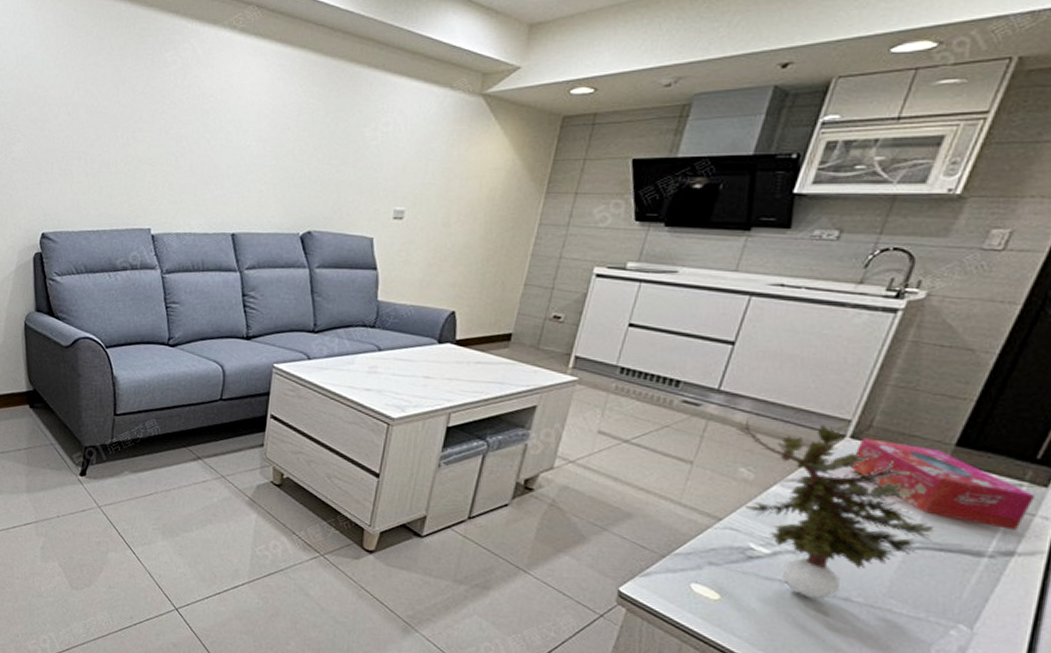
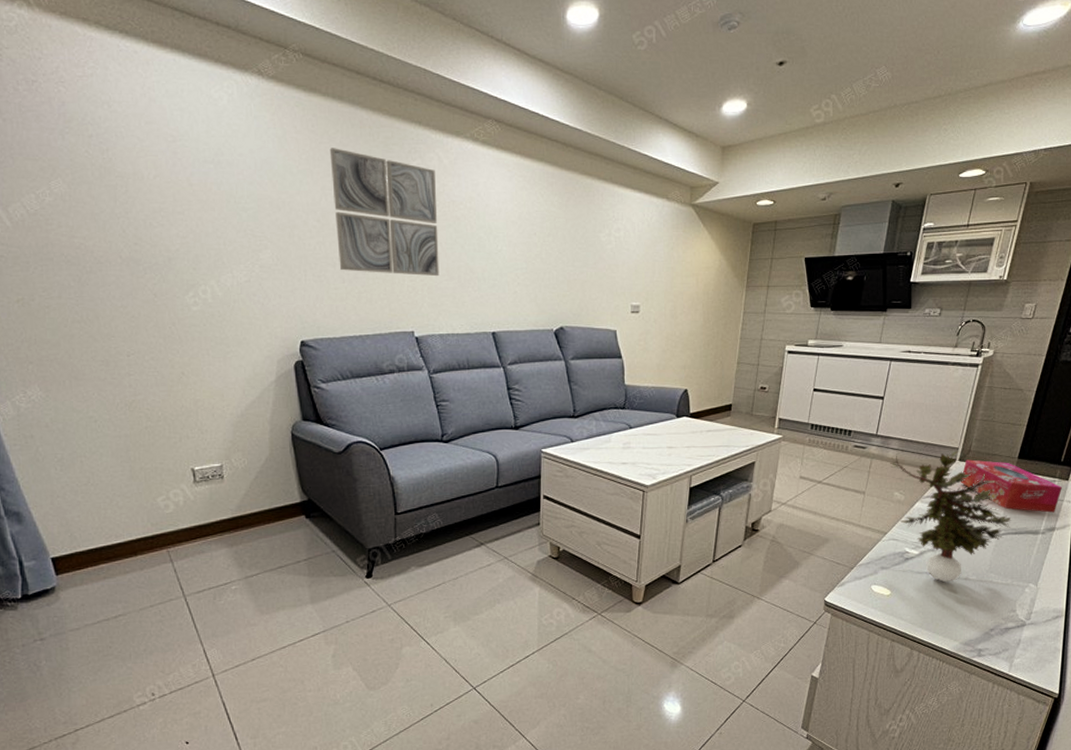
wall art: none [84,41,188,173] -> present [329,148,440,277]

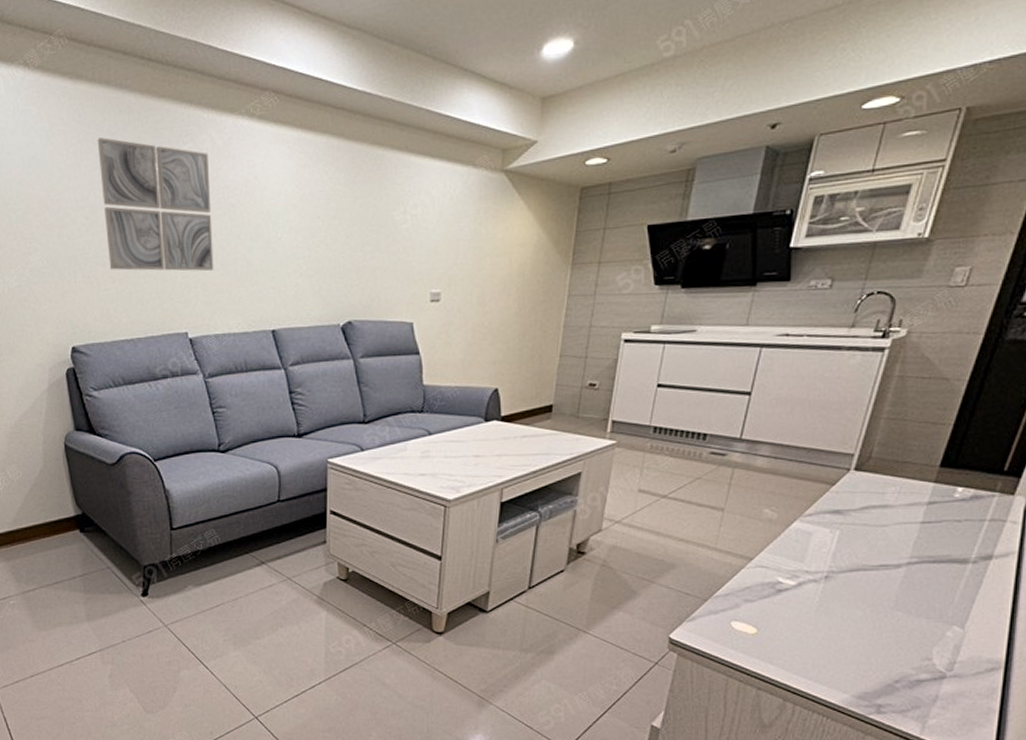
potted plant: present [890,451,1011,583] -> none [759,457,928,621]
tissue box: present [960,459,1062,513] -> none [855,468,1005,536]

